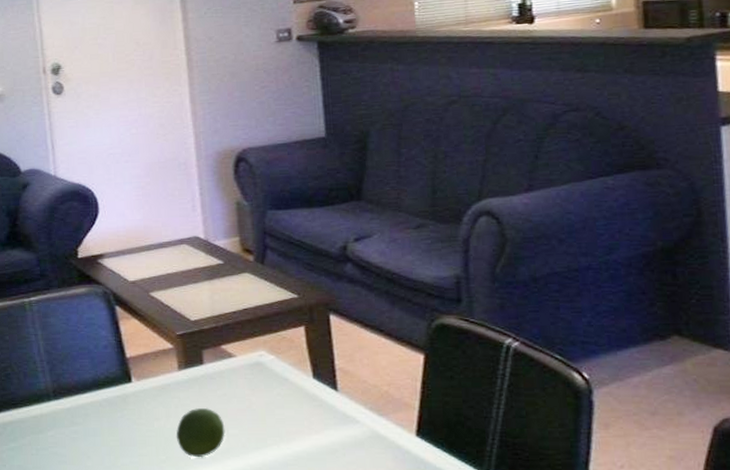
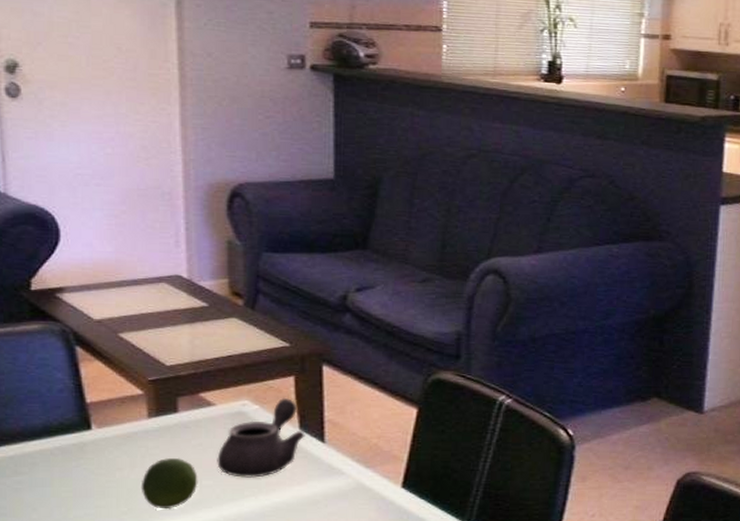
teapot: none [240,347,319,427] -> present [217,397,305,478]

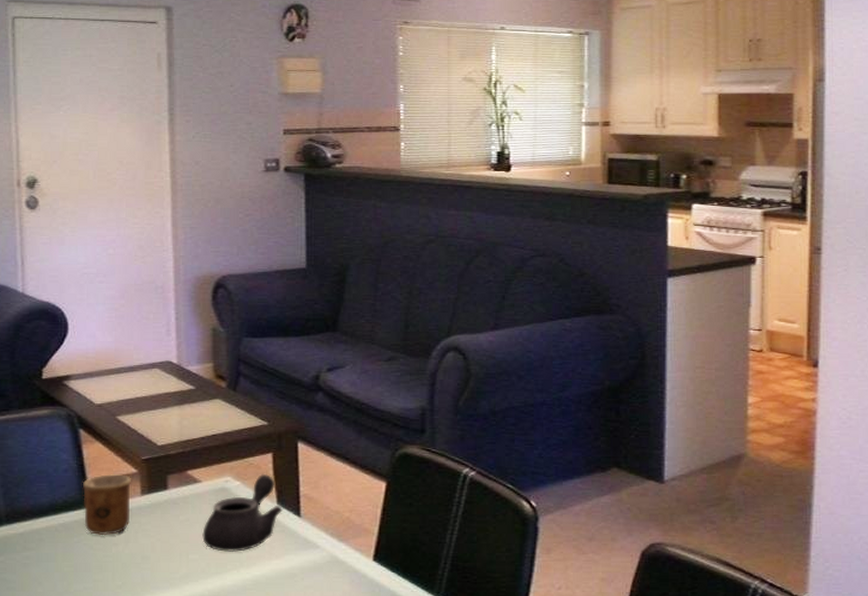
cup: none [80,395,138,460] -> present [82,474,132,536]
fruit: present [141,457,198,510] -> none [134,532,185,583]

